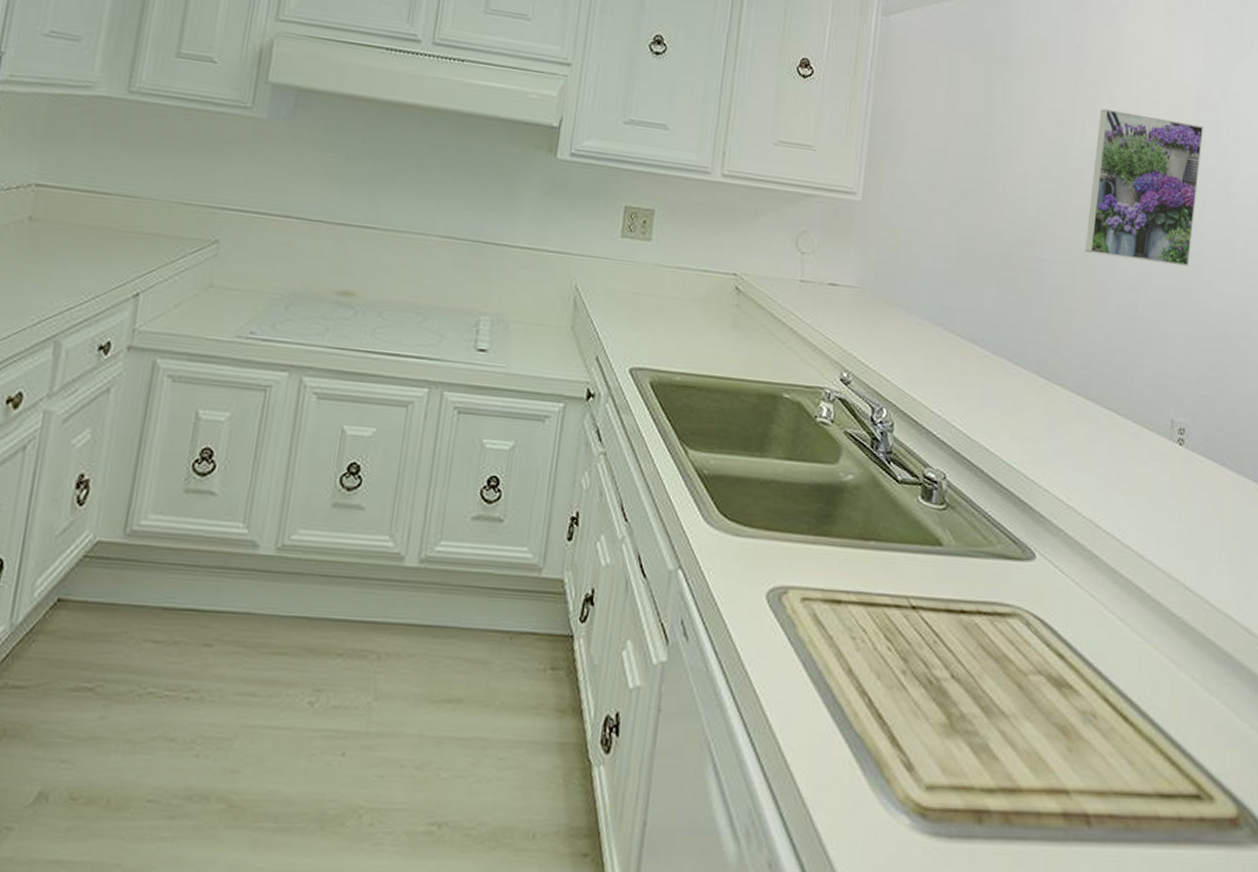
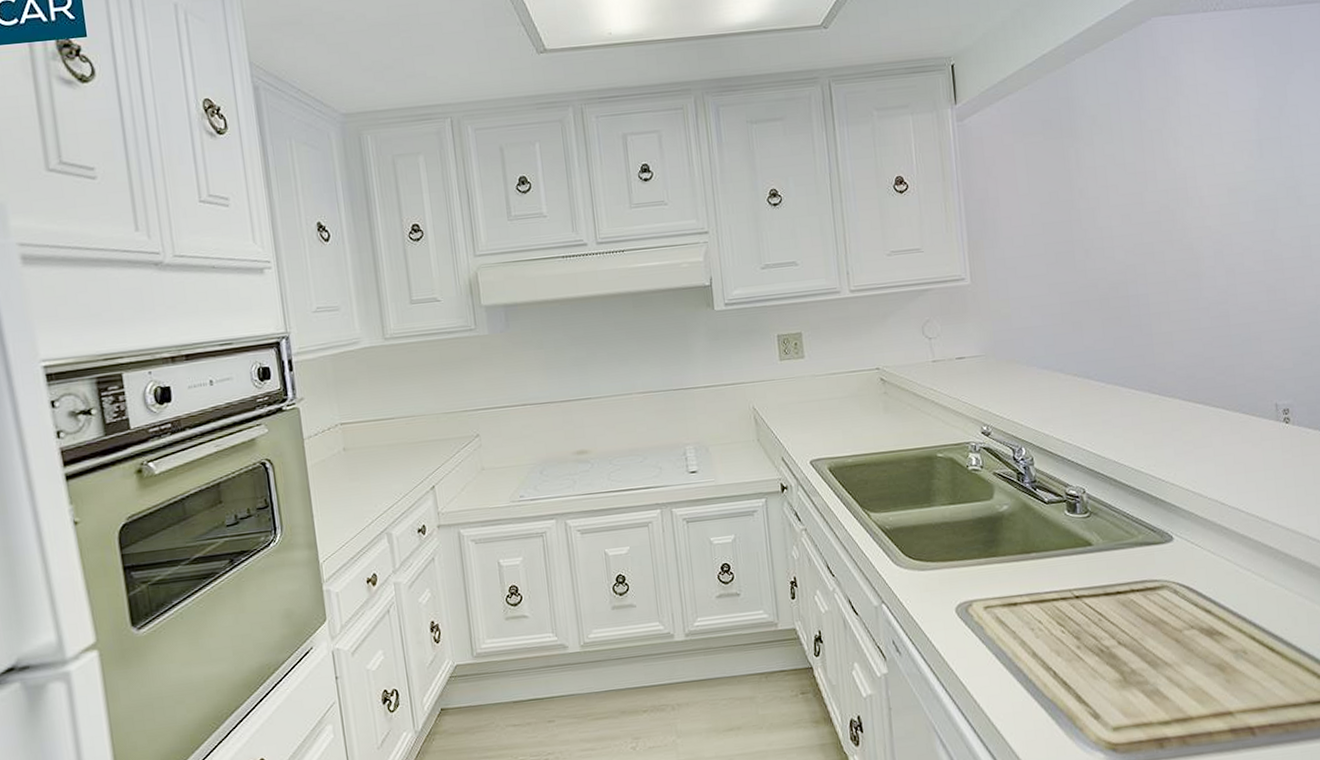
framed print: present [1085,109,1204,267] -> none [1167,143,1272,281]

